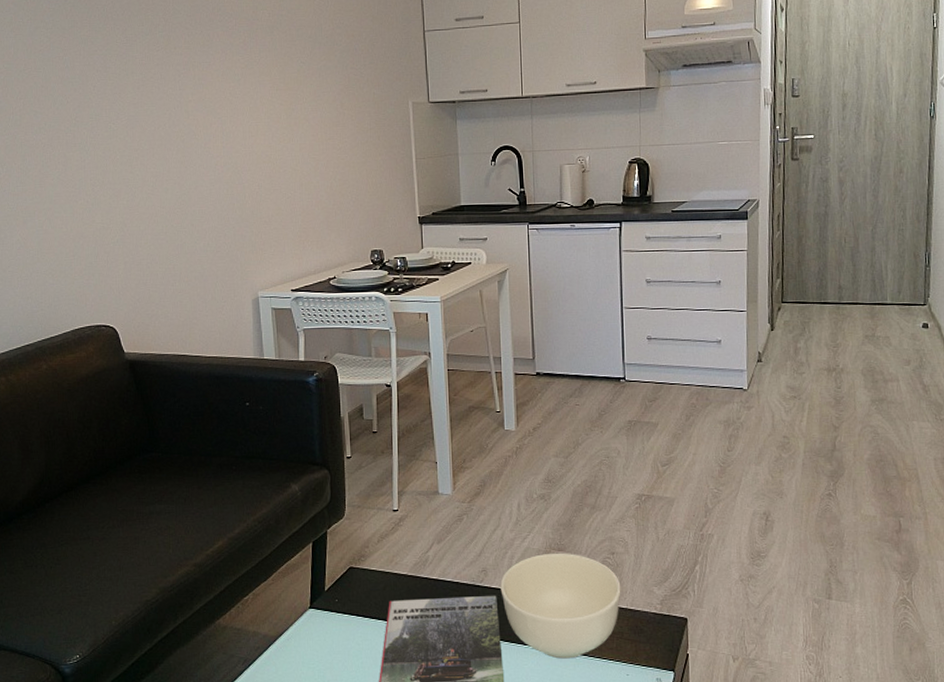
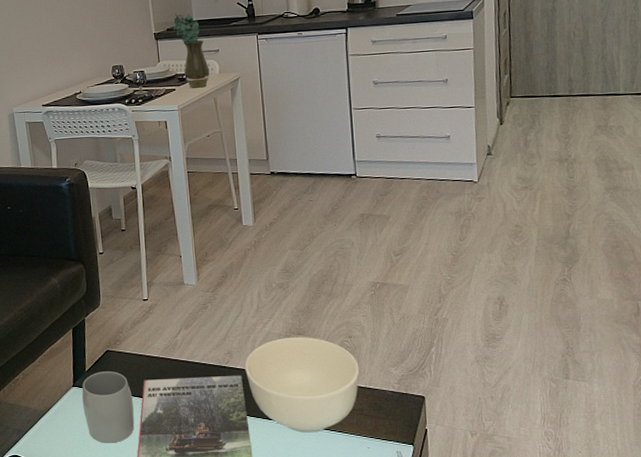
mug: none [319,591,377,673] -> present [82,371,135,443]
vase: none [440,196,476,279] -> present [173,13,210,88]

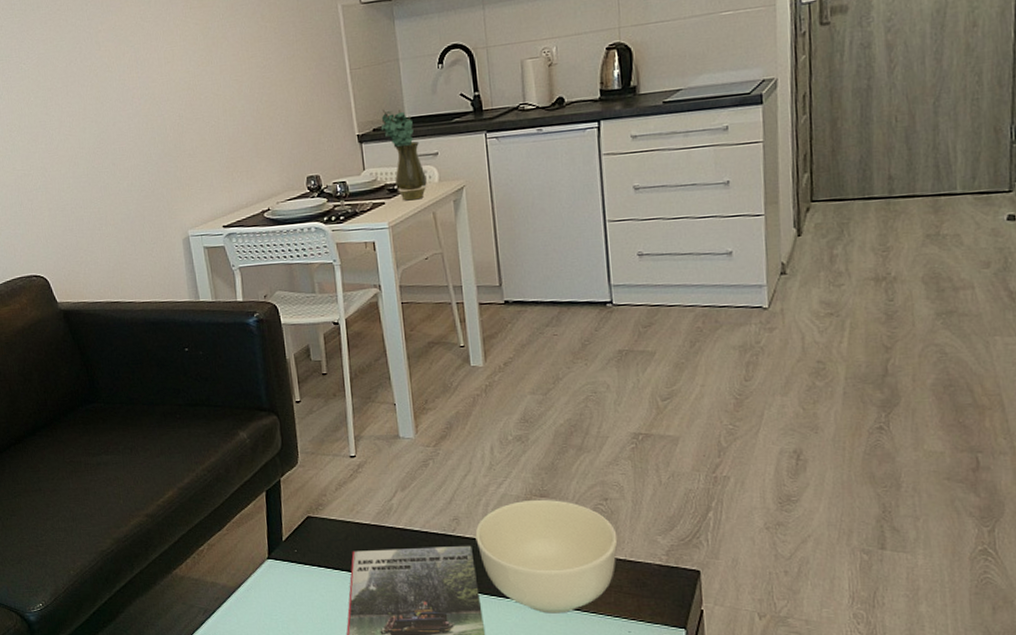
mug: present [82,371,135,443] -> none [278,541,343,625]

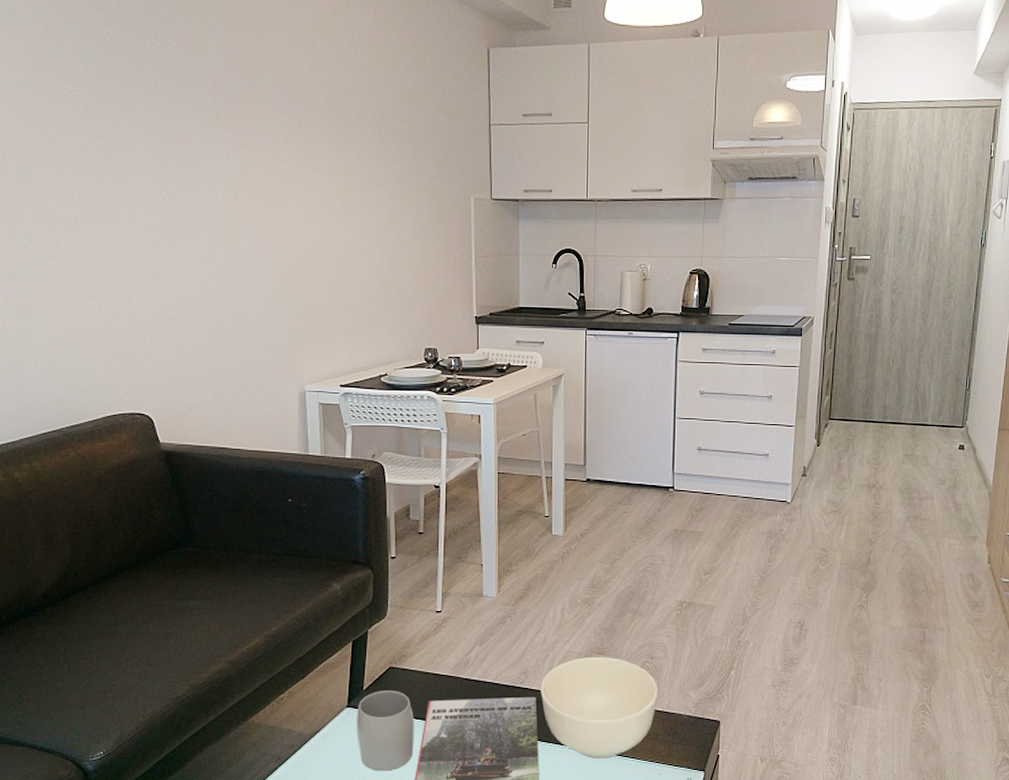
mug: none [278,541,343,625] -> present [356,691,414,771]
vase: present [381,109,427,201] -> none [498,297,532,381]

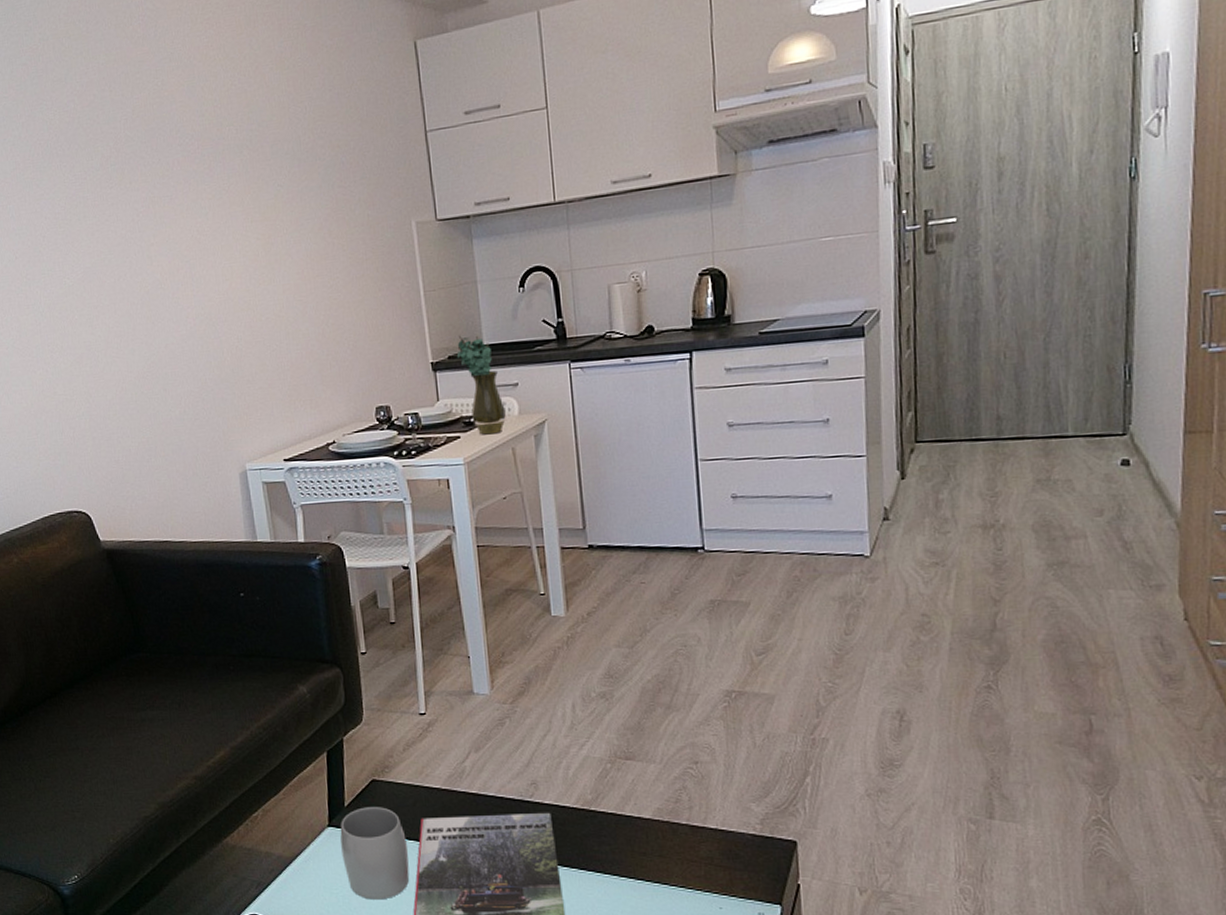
vase: none [498,297,532,381] -> present [457,335,506,435]
bowl: present [540,656,658,759] -> none [554,762,709,888]

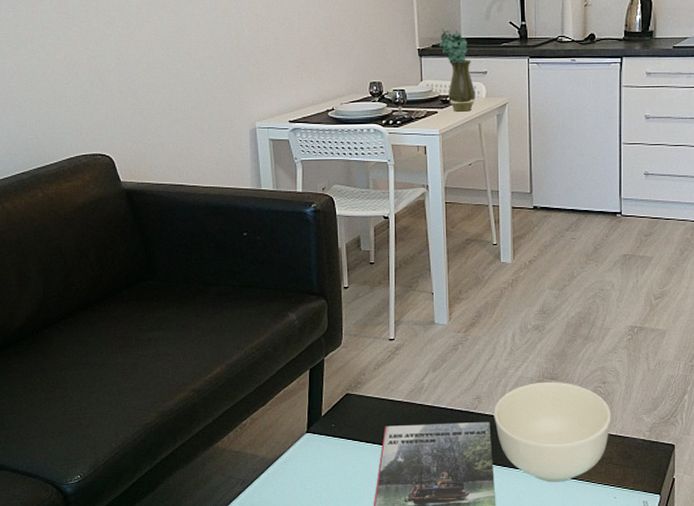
mug: present [340,807,410,900] -> none [315,416,372,494]
bowl: none [554,762,709,888] -> present [494,381,611,482]

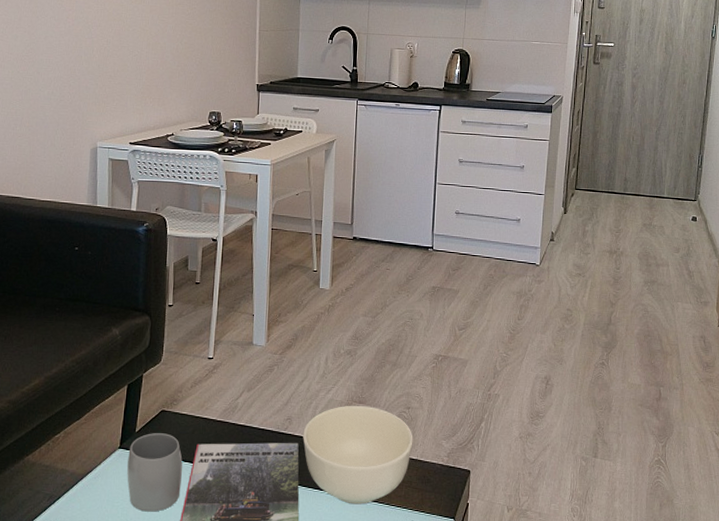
mug: none [315,416,372,494] -> present [126,433,183,512]
vase: present [440,28,475,112] -> none [277,67,307,145]

